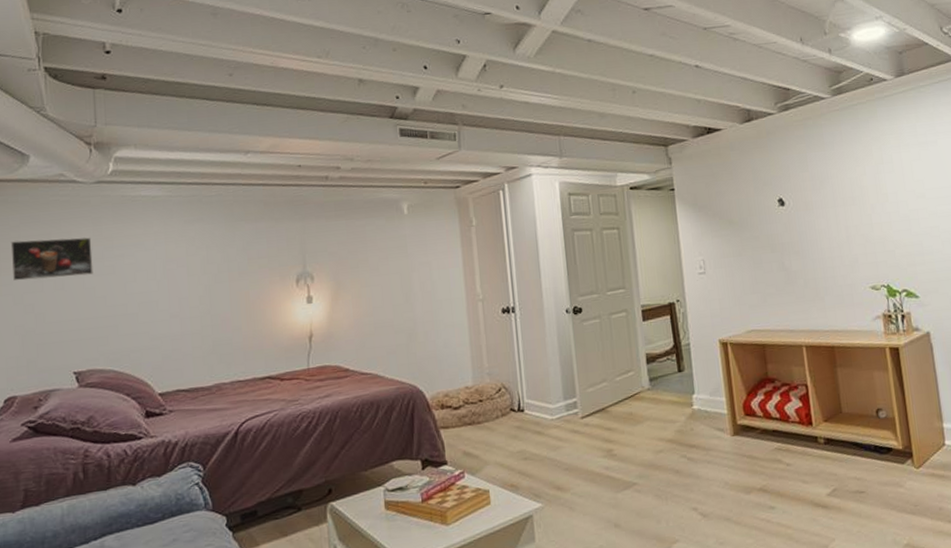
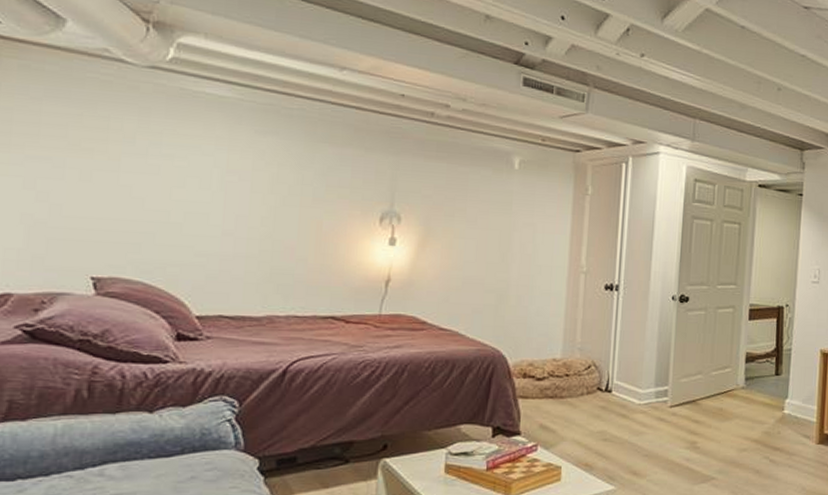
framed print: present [10,237,93,281] -> none [25,115,135,171]

